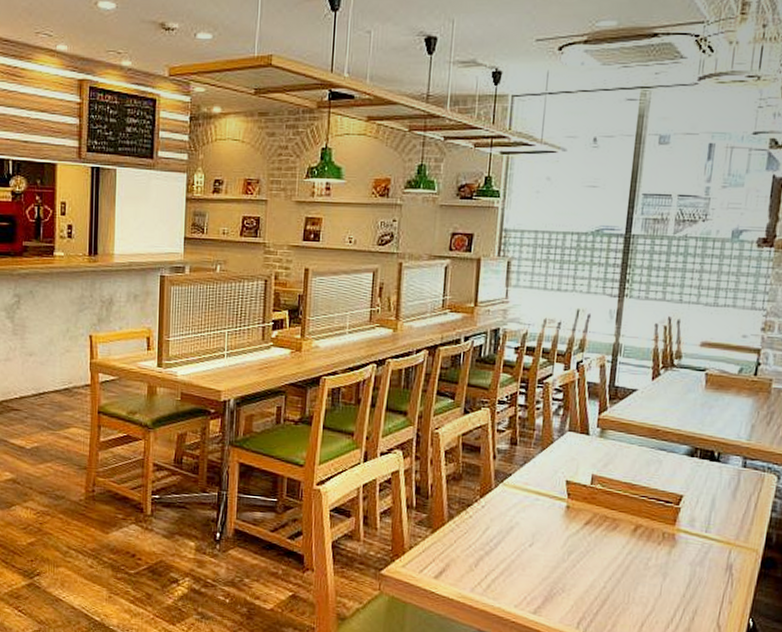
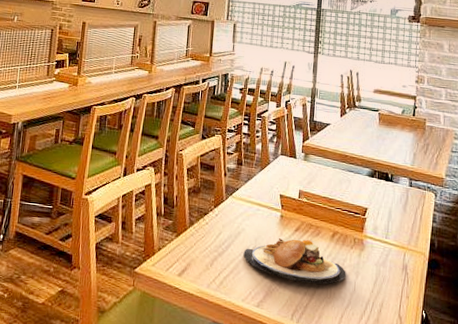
plate: none [517,534,651,588] -> present [243,238,346,284]

